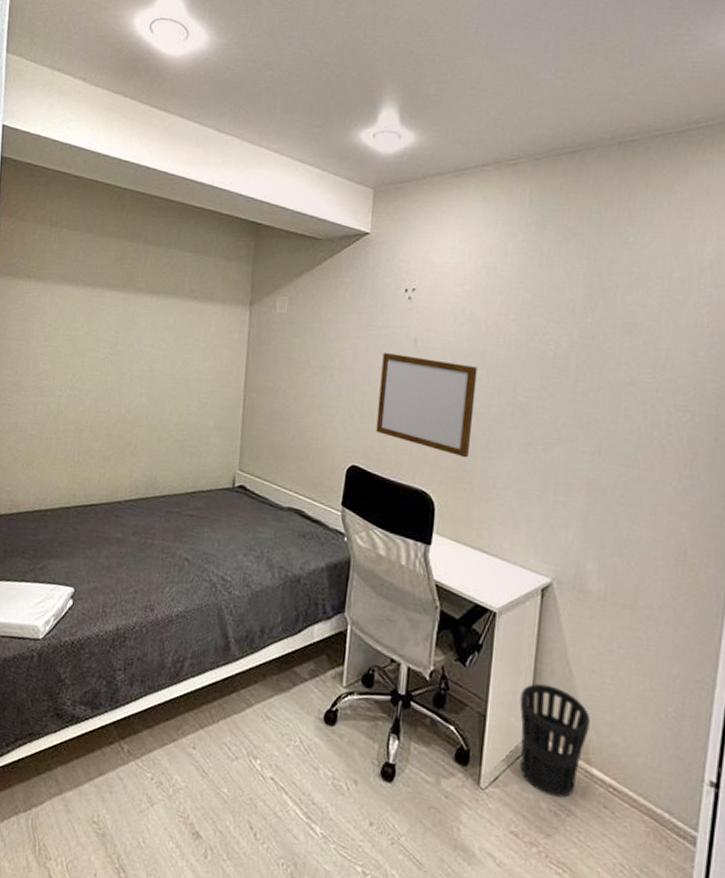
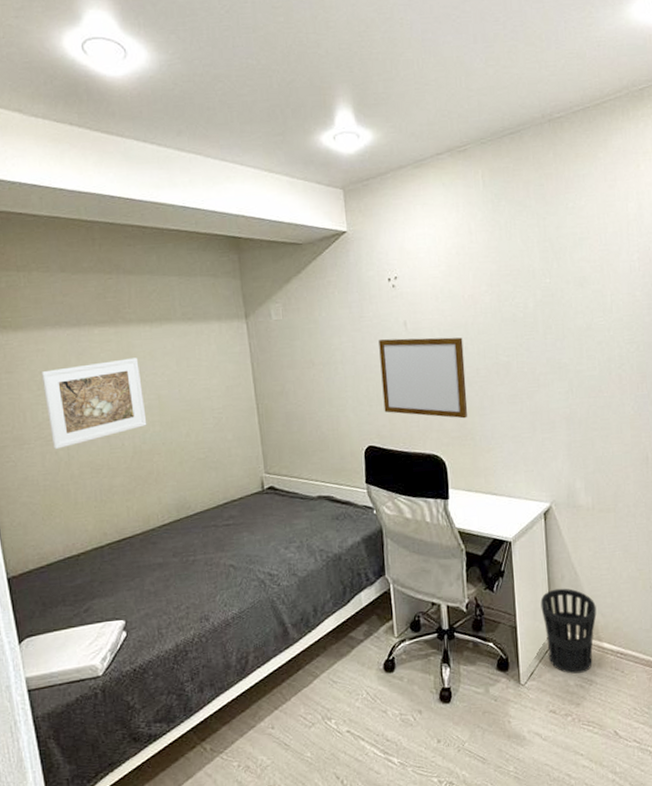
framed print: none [46,323,140,402] -> present [41,358,147,449]

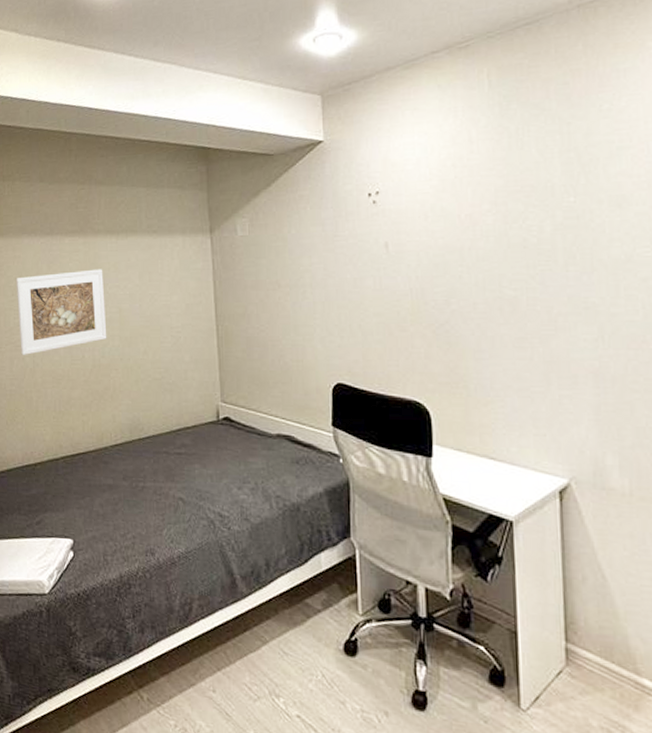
writing board: present [379,337,468,419] -> none [354,261,460,362]
wastebasket: present [540,588,597,674] -> none [551,592,634,714]

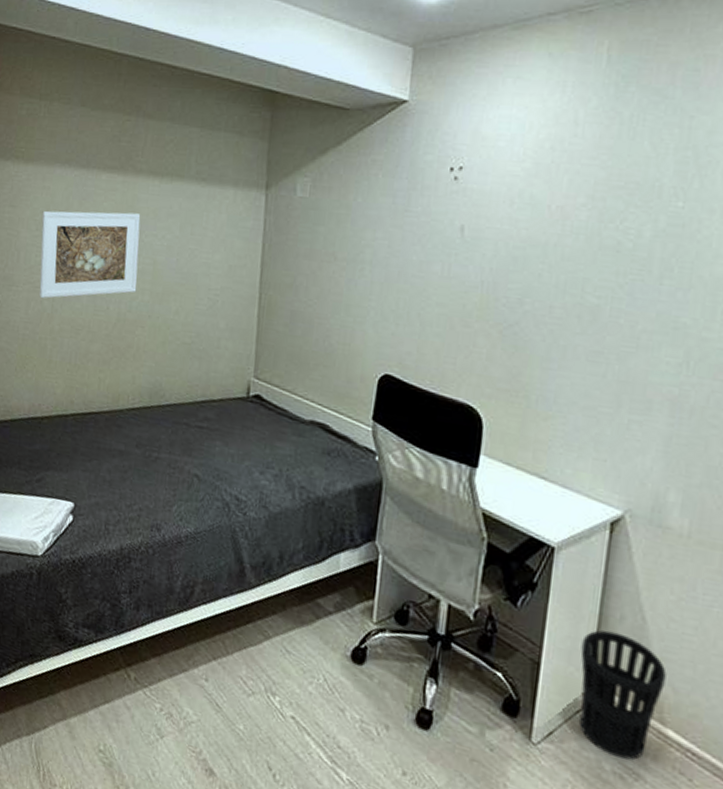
wastebasket: none [551,592,634,714] -> present [579,630,667,760]

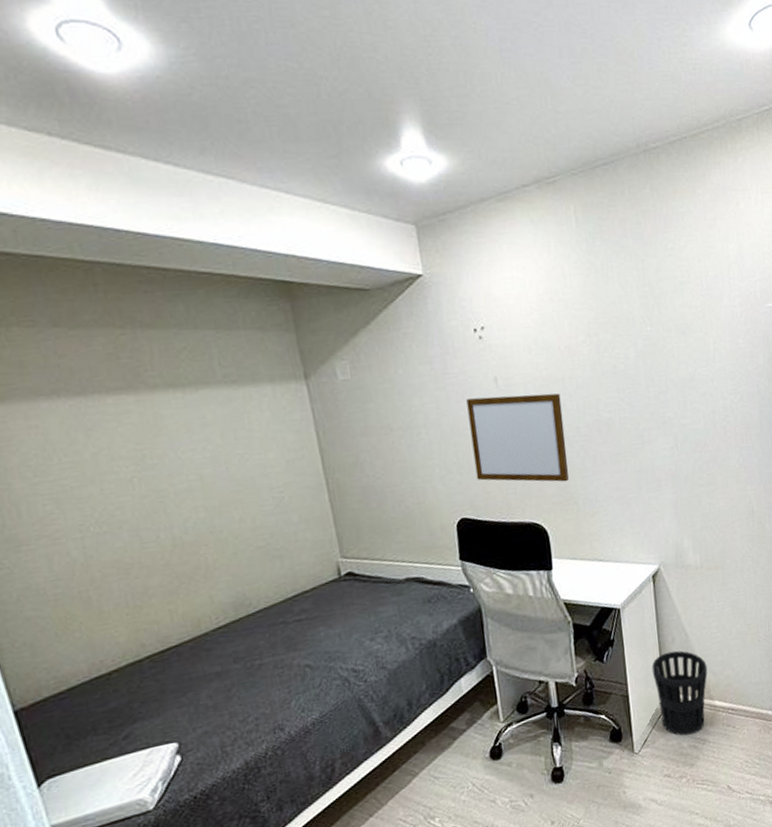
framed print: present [39,210,141,298] -> none [36,431,188,549]
writing board: none [413,242,538,368] -> present [466,393,569,482]

